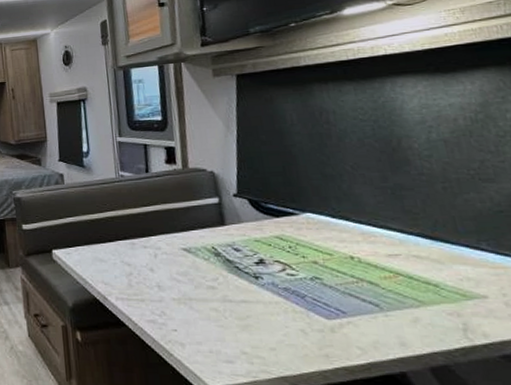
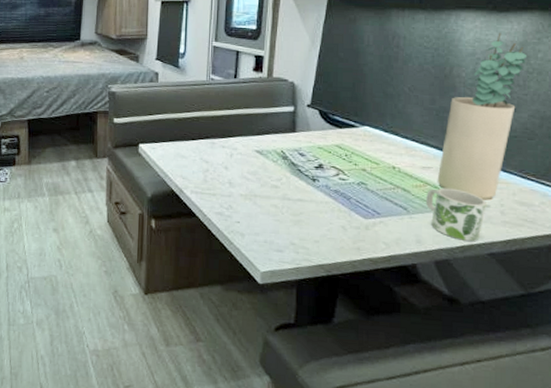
mug: none [400,278,484,341] -> present [426,188,486,241]
vase: none [406,94,494,290] -> present [437,32,528,200]

